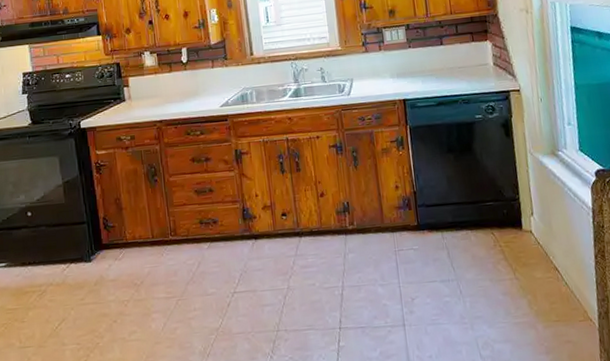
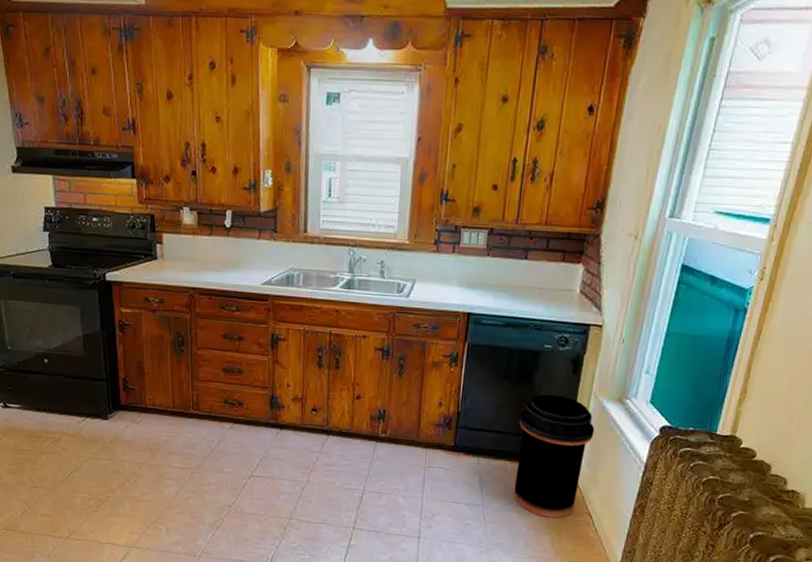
trash can: none [469,158,541,280] -> present [513,394,595,518]

